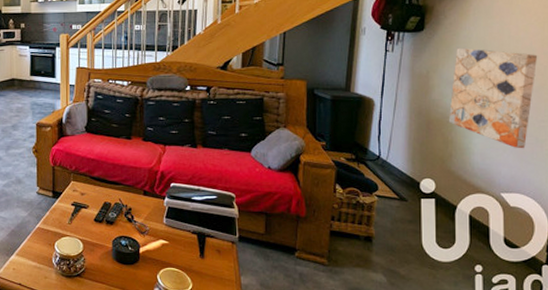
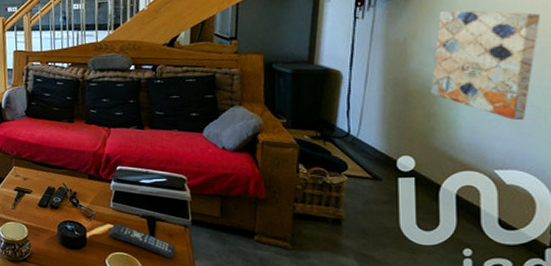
remote control: none [160,239,224,274] -> present [108,223,176,258]

